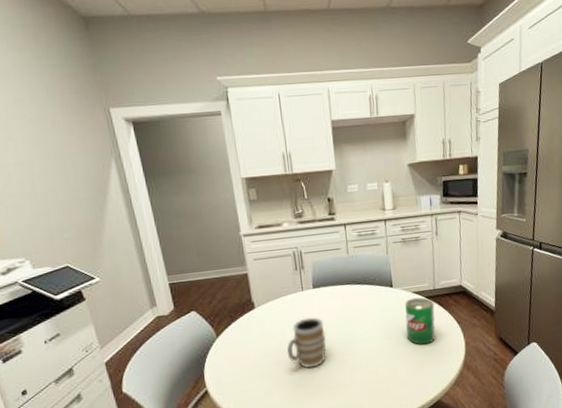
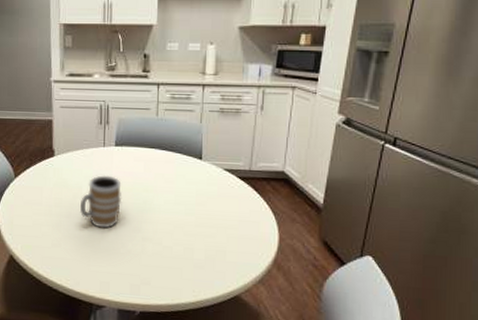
can: present [405,297,435,345] -> none [210,175,247,230]

